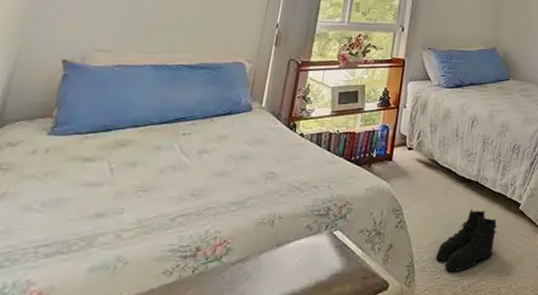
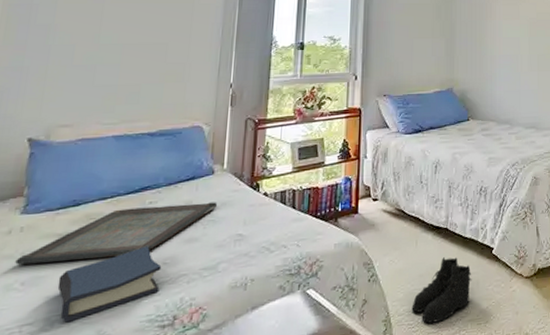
serving tray: none [37,138,252,186] -> present [15,202,217,265]
hardback book: none [78,176,190,247] -> present [57,246,162,323]

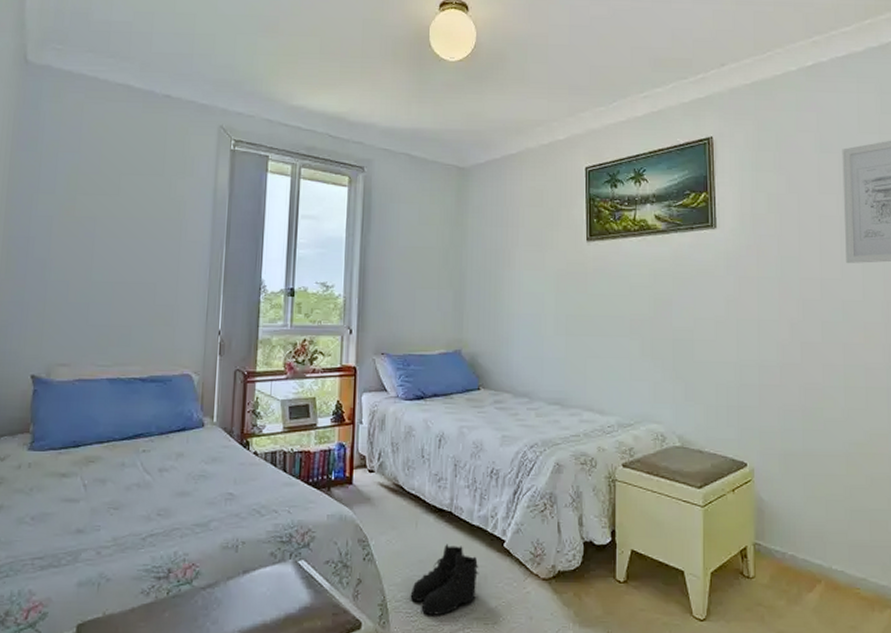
serving tray: present [15,202,217,265] -> none [25,454,207,503]
hardback book: present [57,246,162,323] -> none [62,495,156,561]

